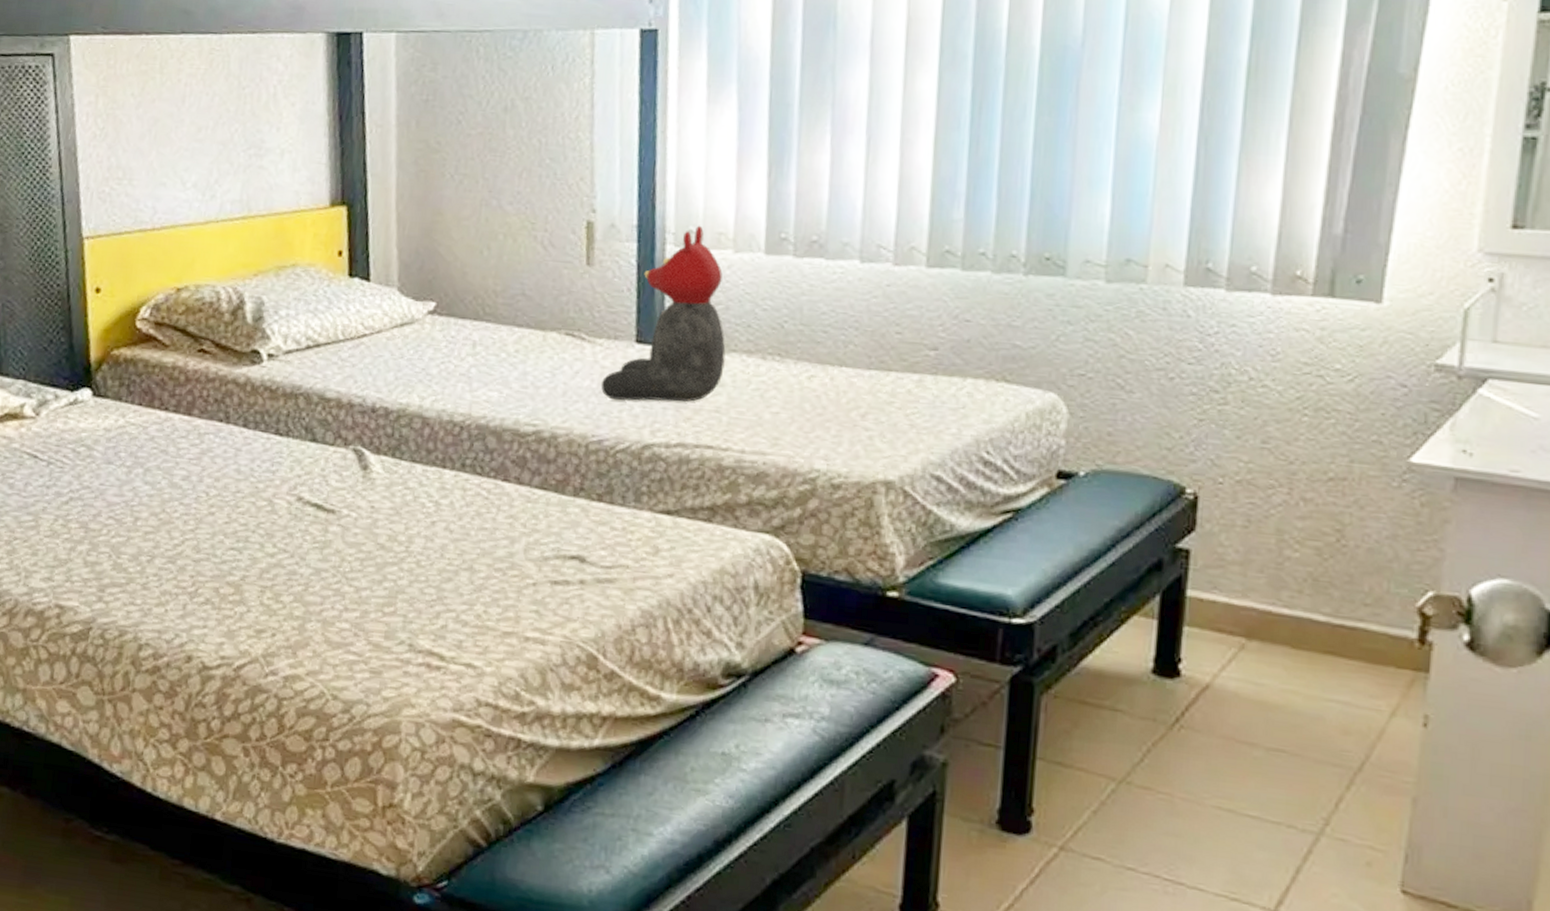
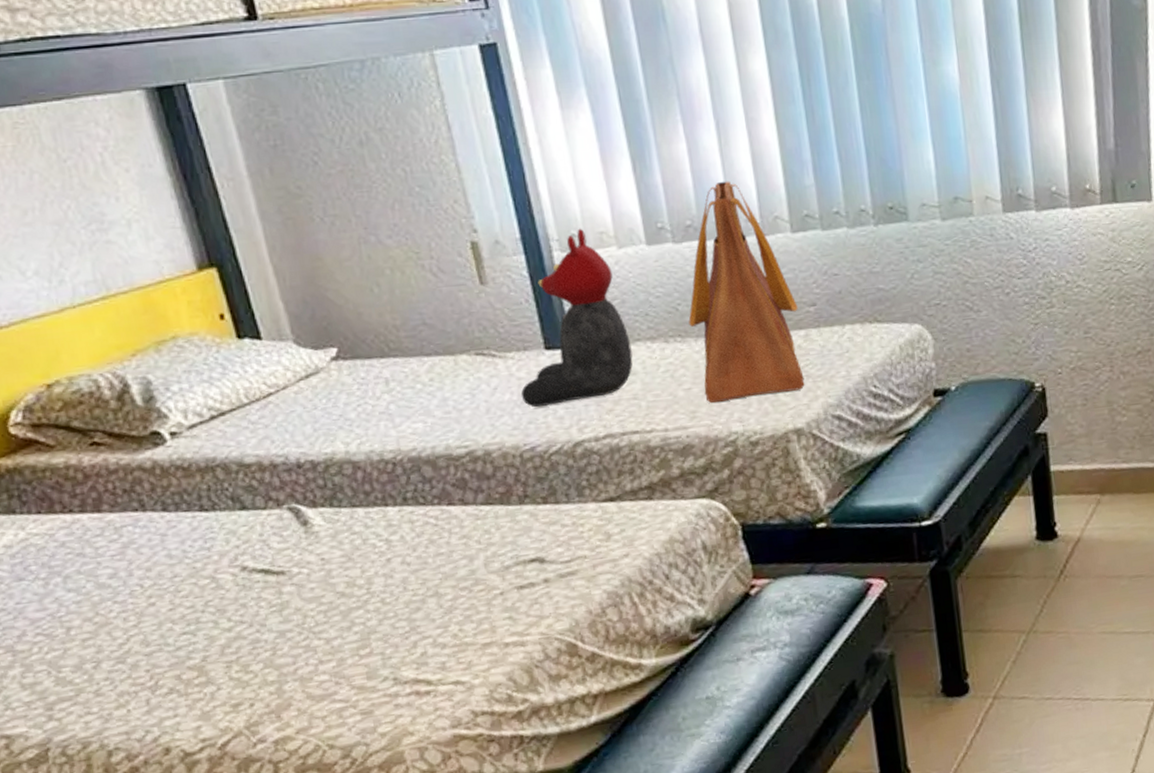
tote bag: none [792,200,917,439] -> present [688,181,805,404]

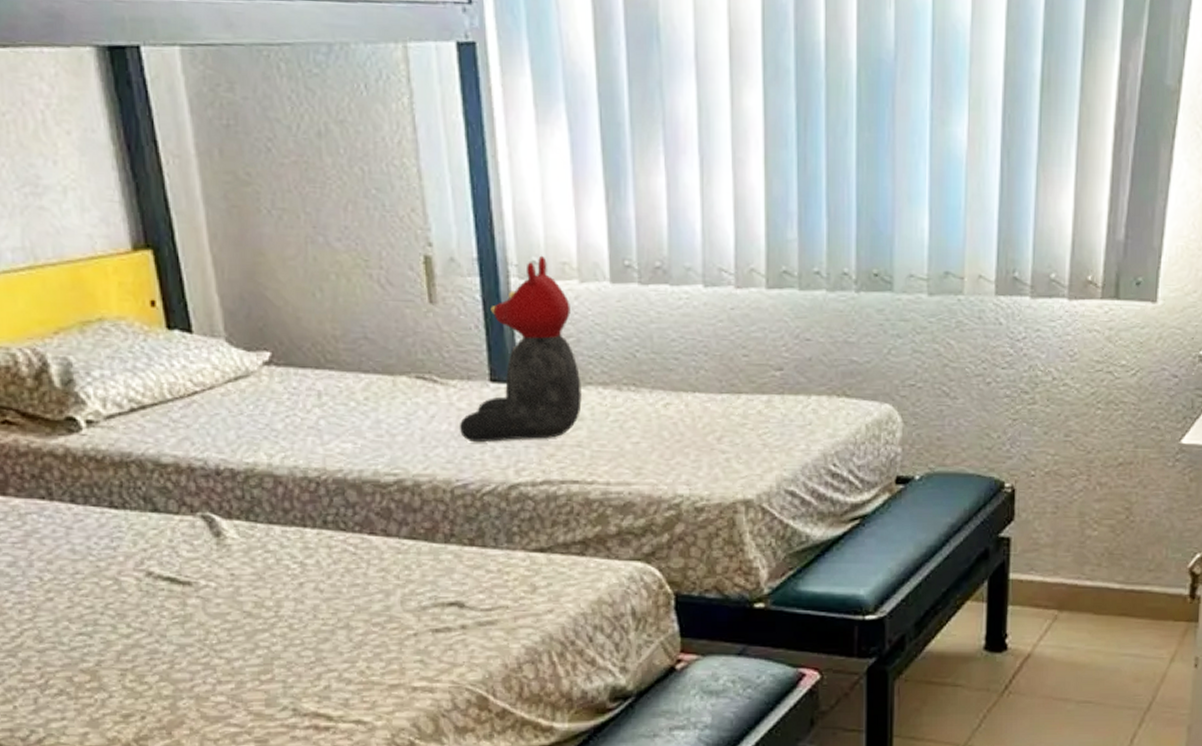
tote bag: present [688,181,805,404] -> none [645,223,763,462]

